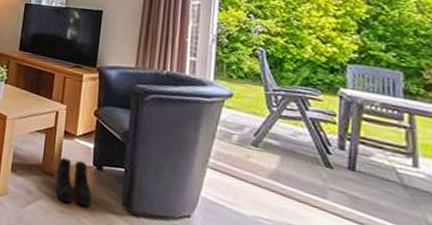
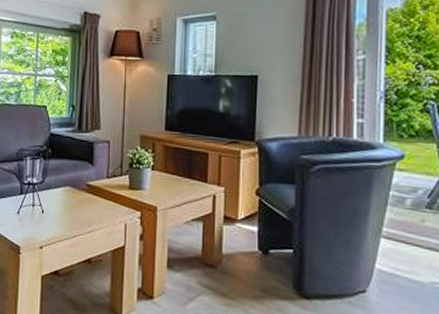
boots: present [55,157,92,207] -> none [218,246,259,296]

